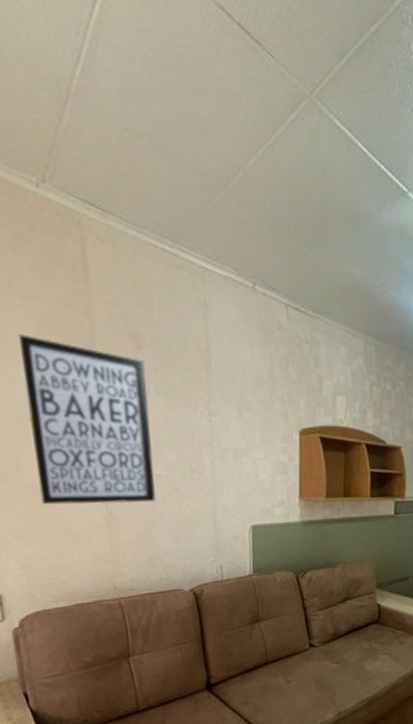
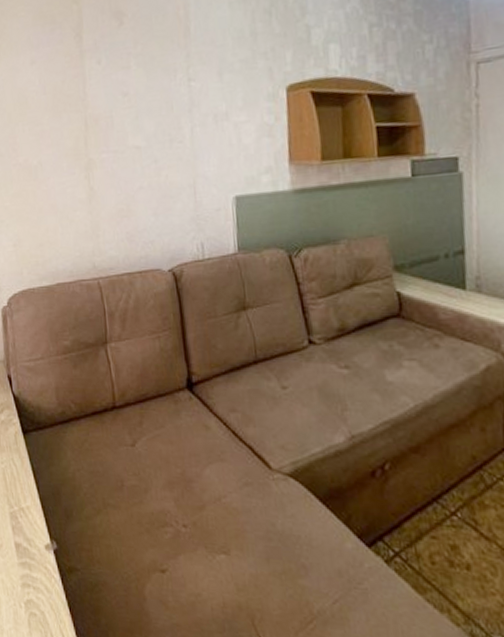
wall art: present [19,334,156,505] -> none [20,27,135,183]

